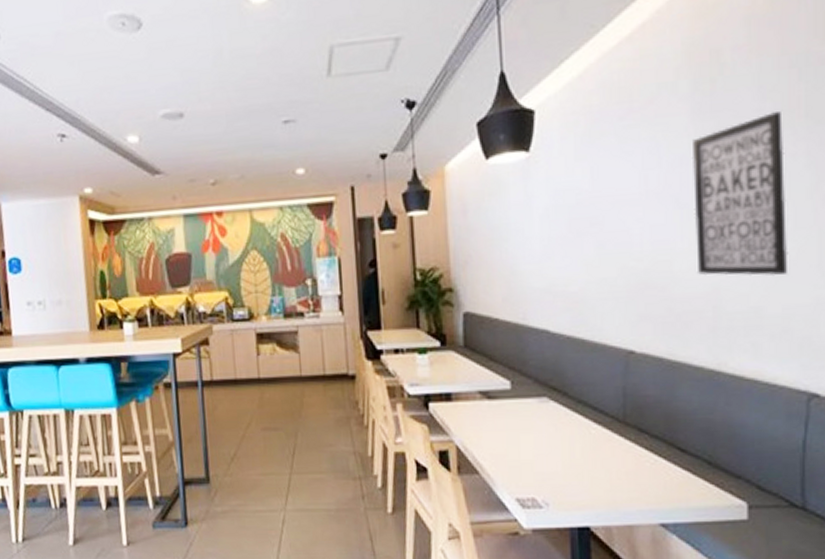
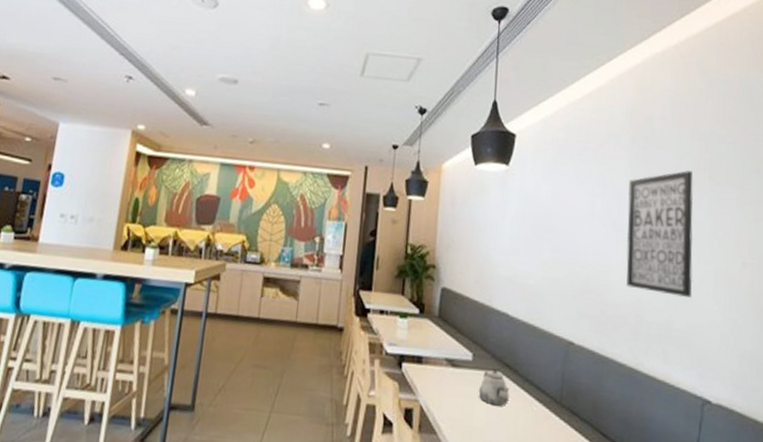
teapot: none [522,395,560,434] -> present [478,369,510,406]

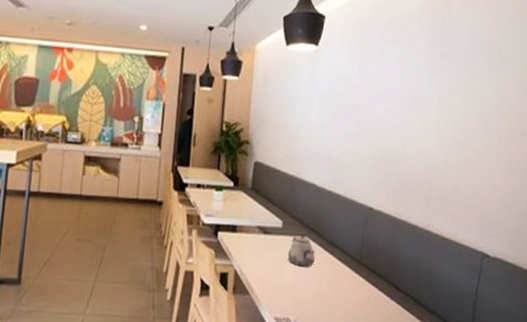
wall art: present [626,171,694,298] -> none [421,50,484,165]

